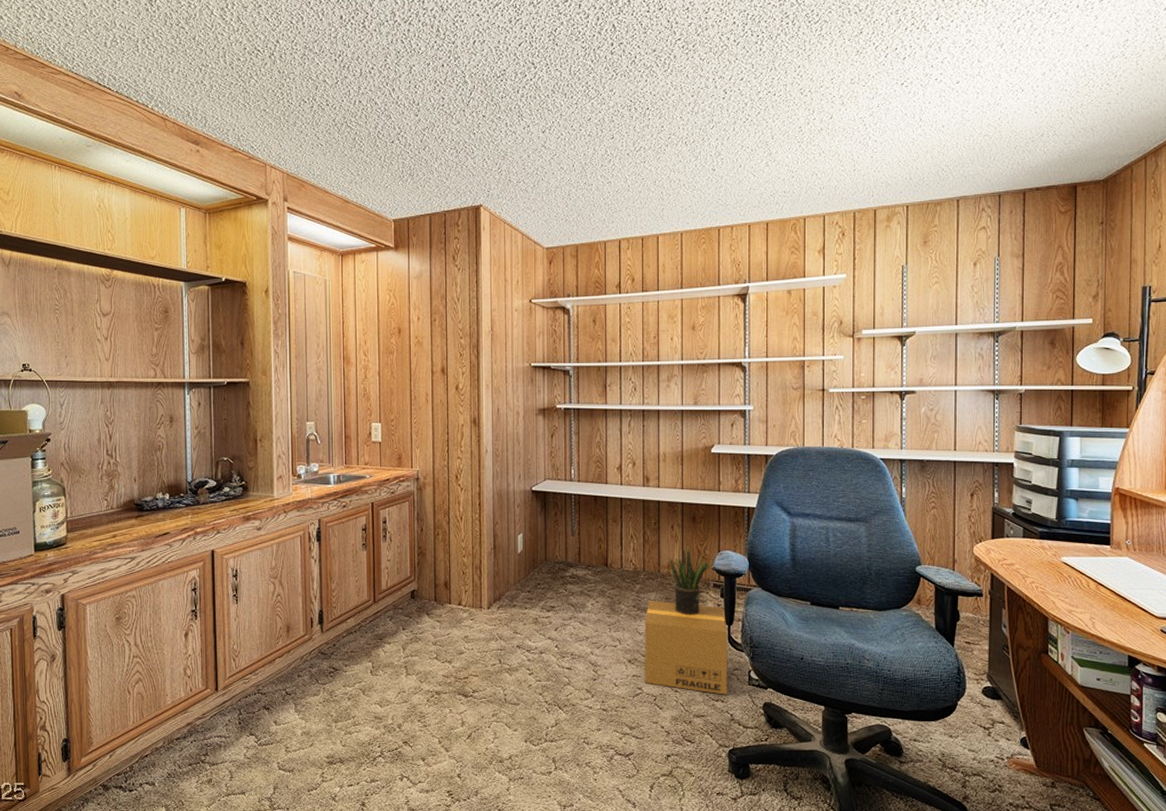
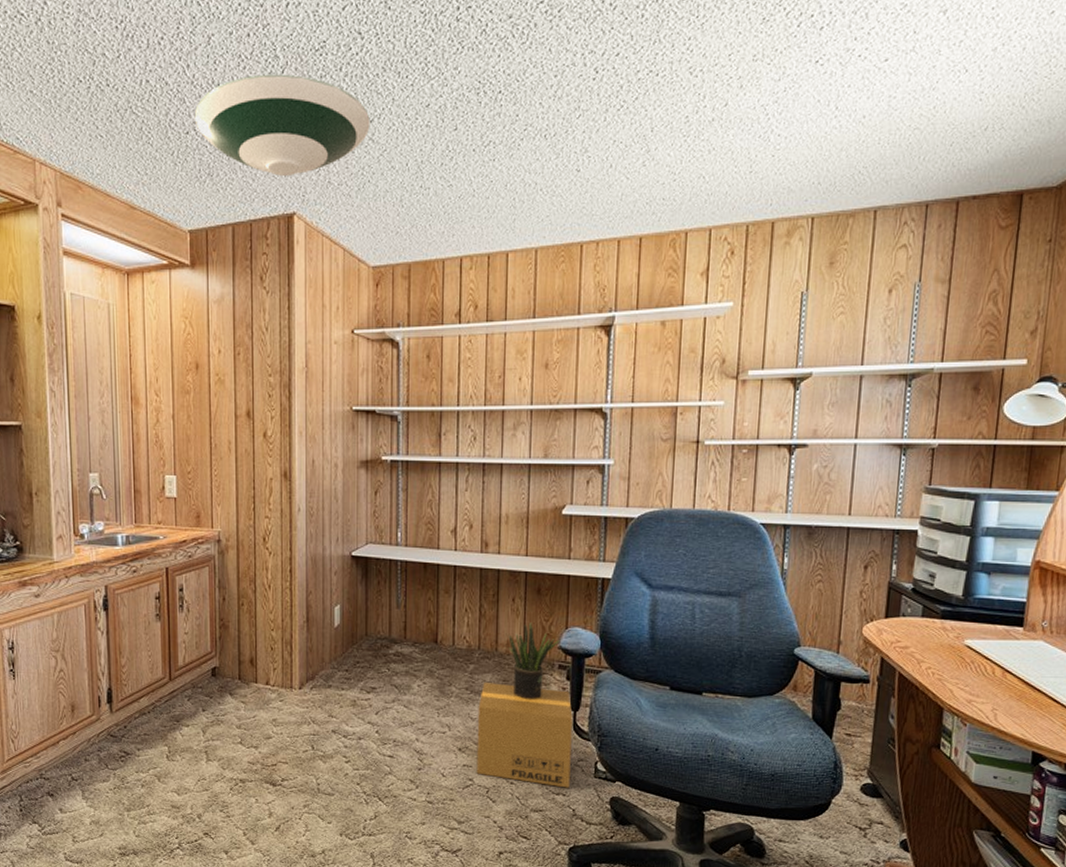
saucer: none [398,95,543,177] -> present [194,74,370,177]

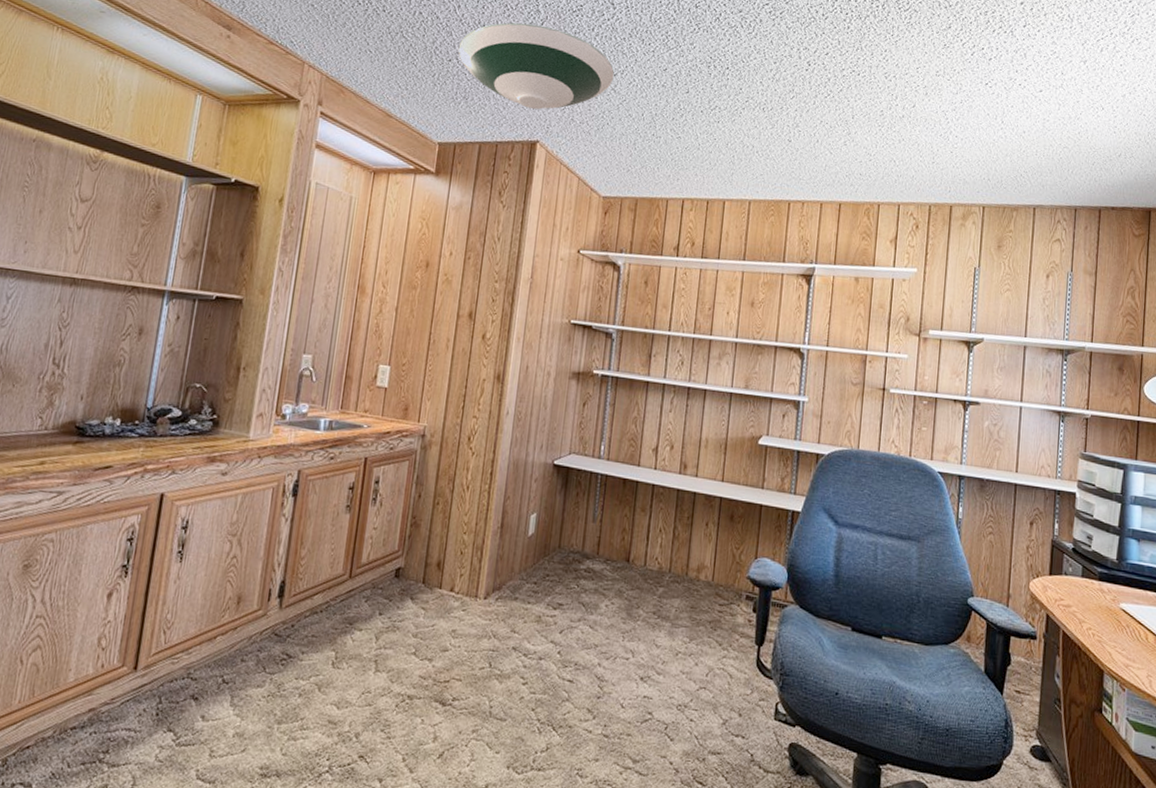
cardboard box: present [476,681,573,788] -> none [656,607,757,730]
potted plant: present [508,623,559,699] -> none [698,549,748,630]

